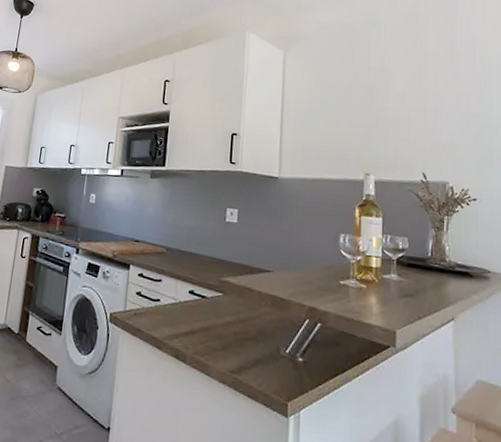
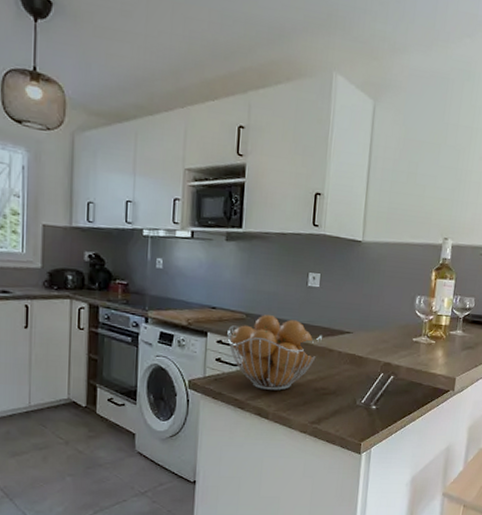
fruit basket: none [148,249,241,331] -> present [227,315,322,391]

